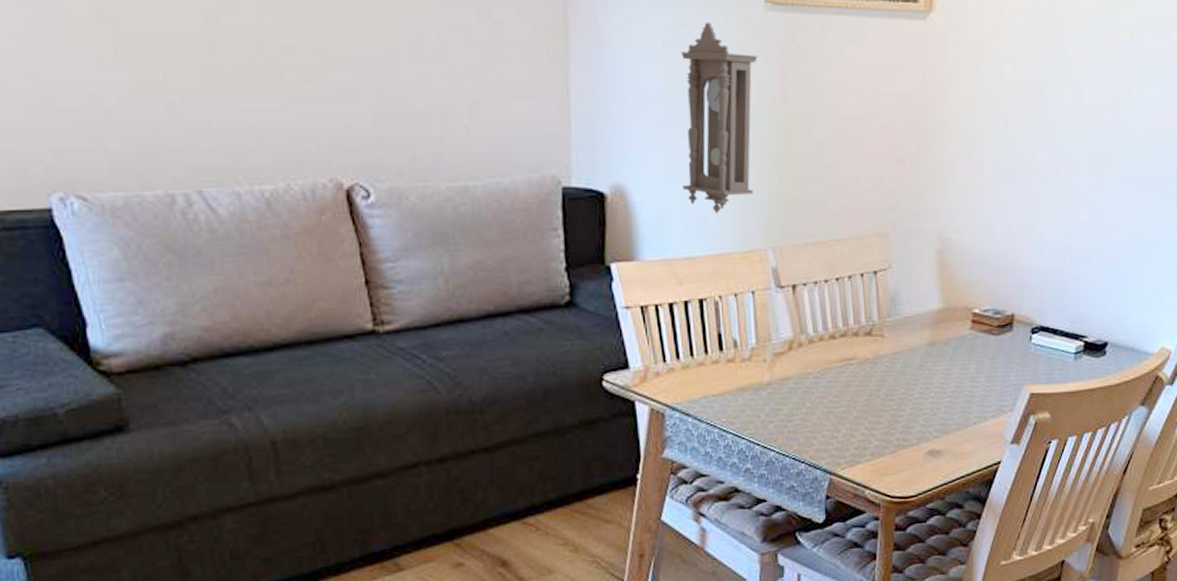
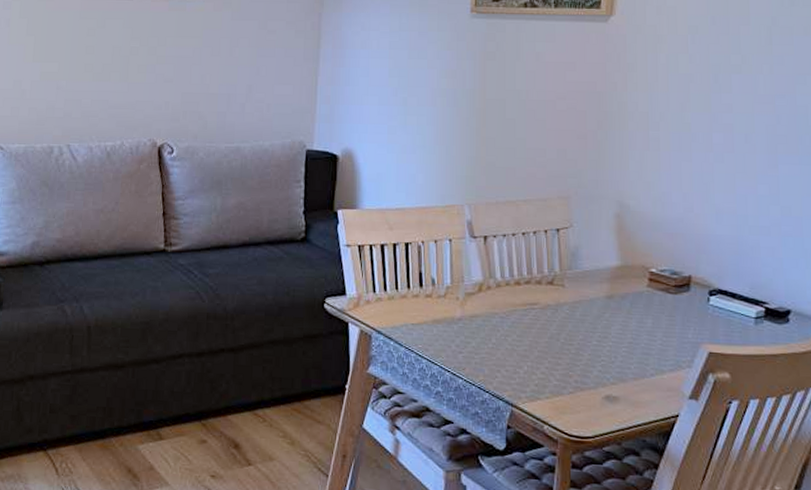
pendulum clock: present [680,21,757,213] -> none [398,27,463,174]

